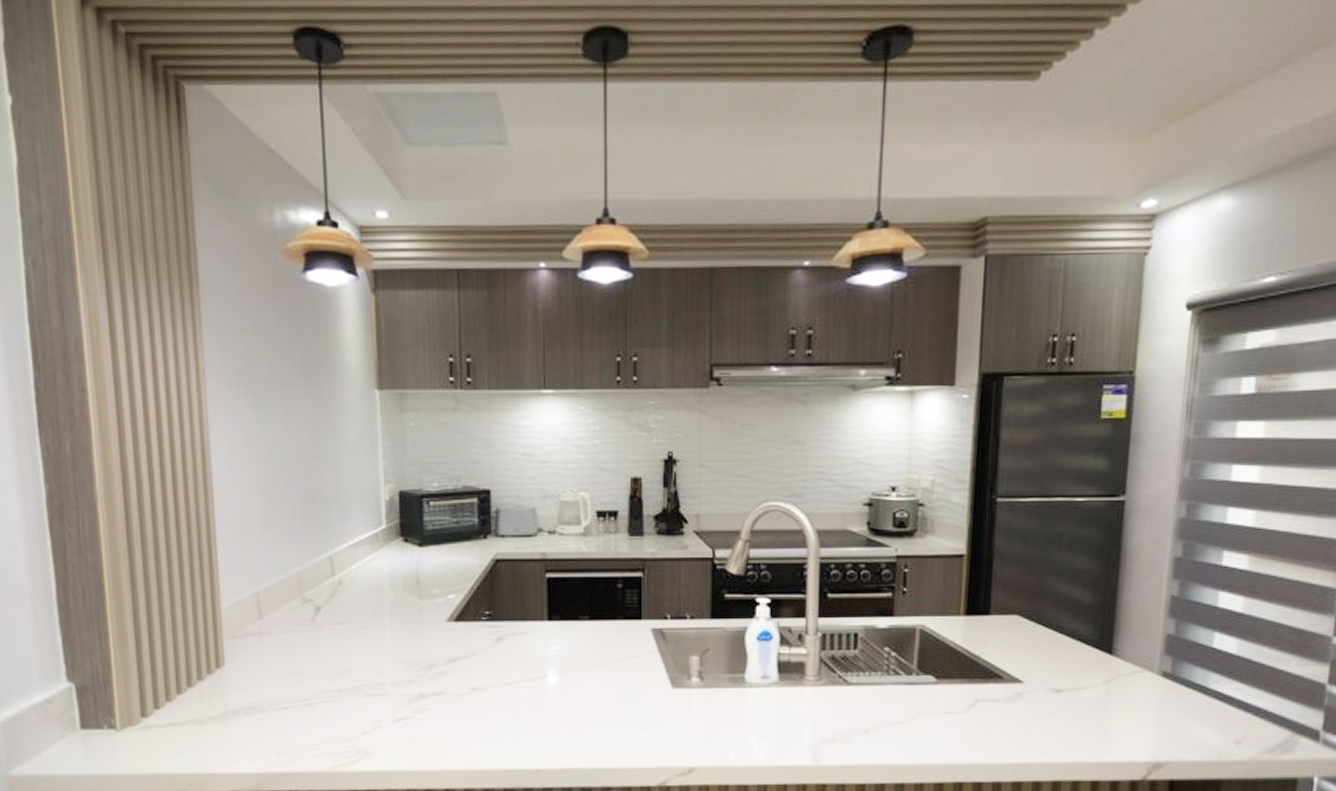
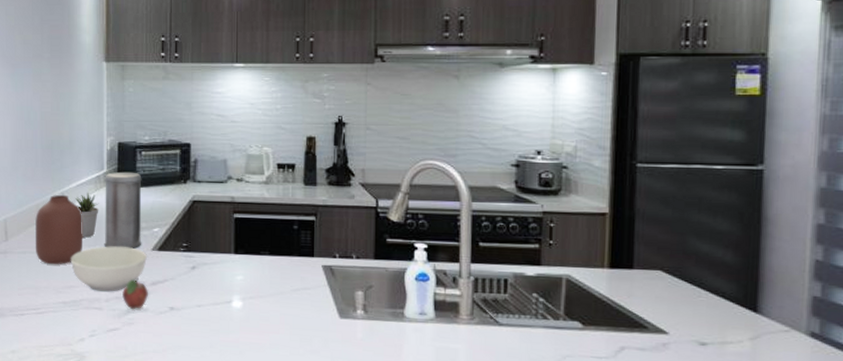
vase: none [297,558,360,645] -> present [35,194,83,265]
bowl: none [344,619,441,674] -> present [70,246,147,292]
potted plant: none [347,555,379,610] -> present [75,193,99,238]
canister: none [384,527,435,620] -> present [104,171,142,249]
fruit: none [412,655,445,692] -> present [122,277,148,309]

